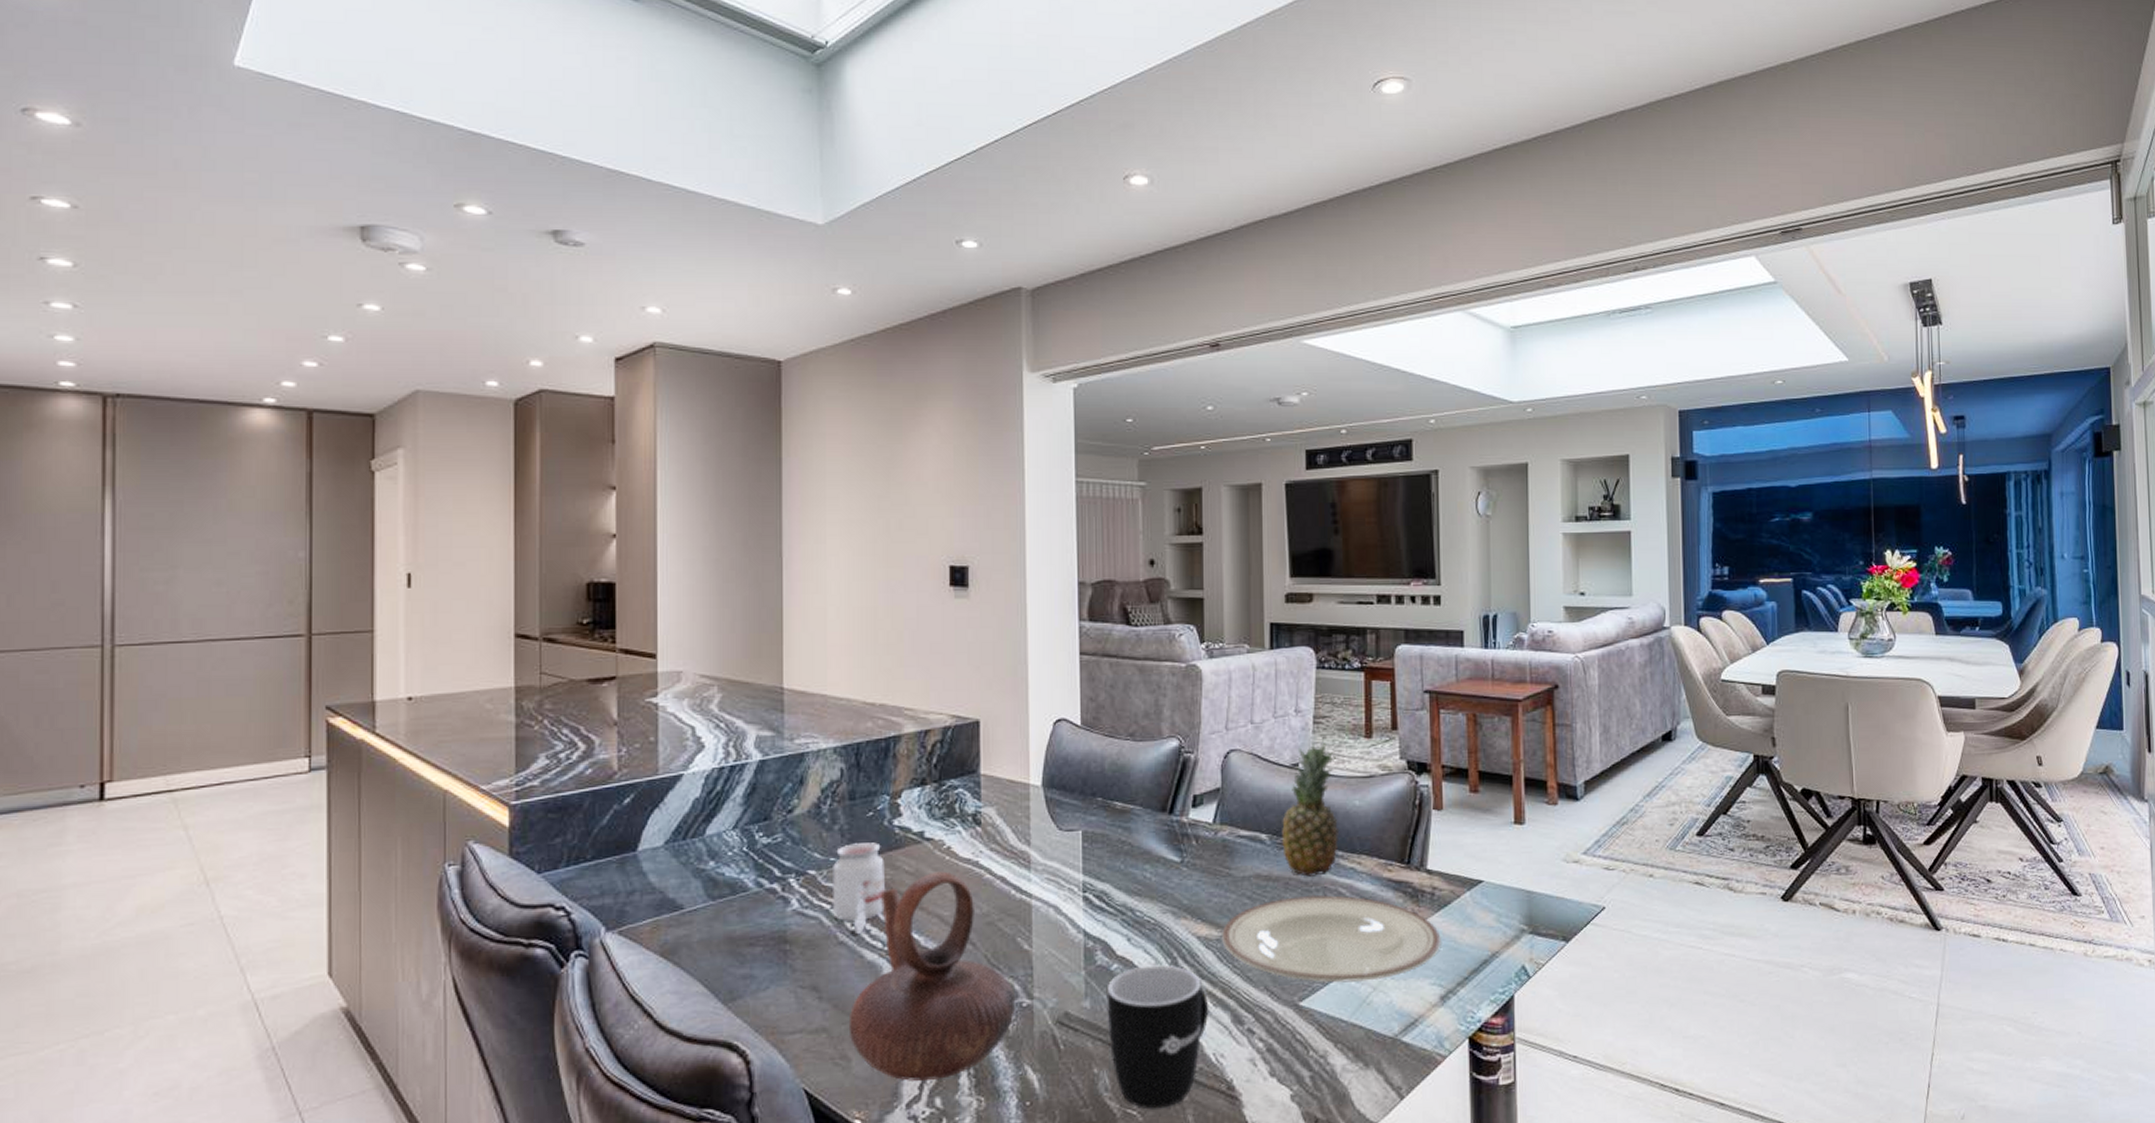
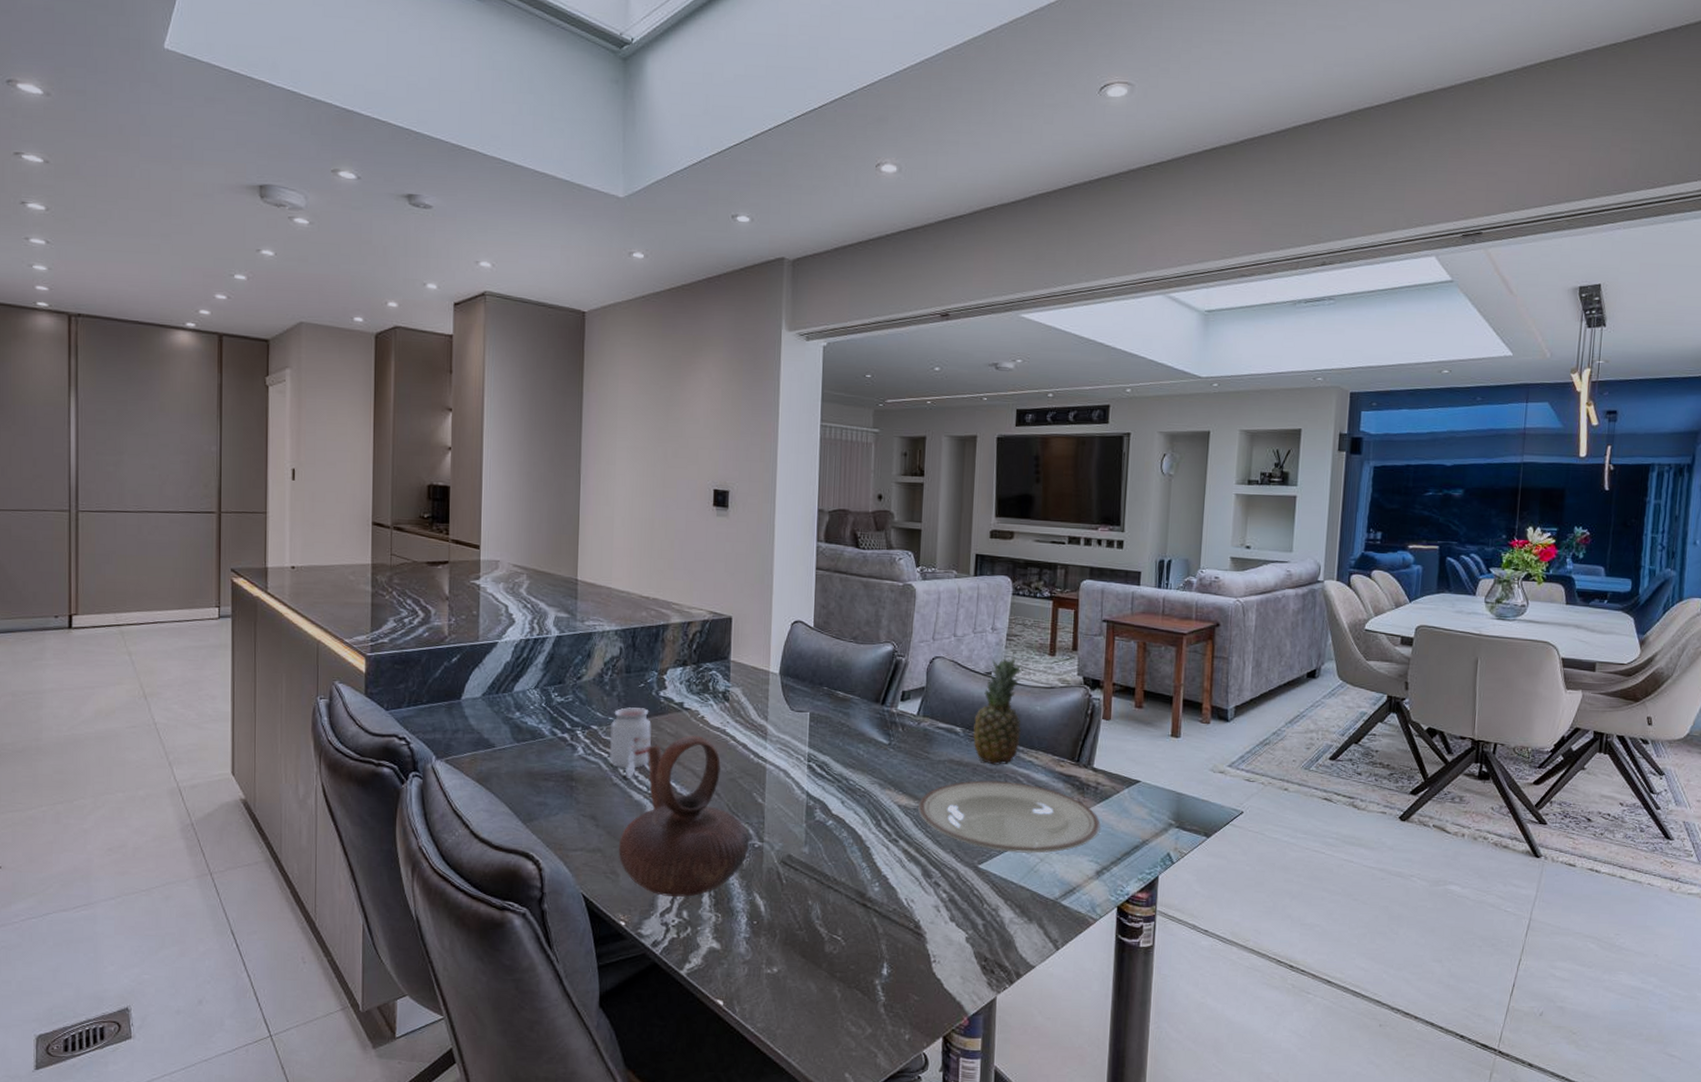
mug: present [1106,965,1209,1110] -> none [821,824,905,937]

